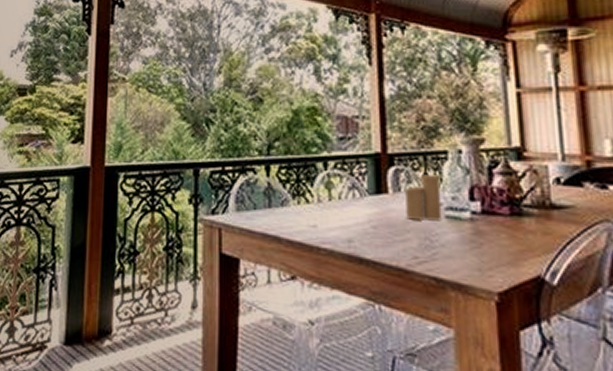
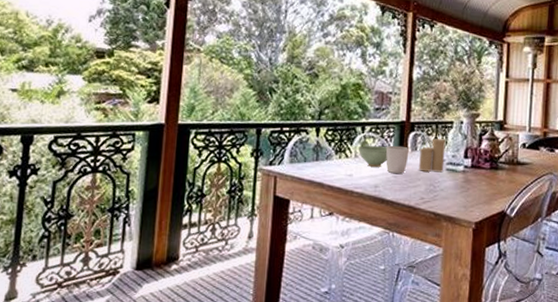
bowl: none [321,186,361,215] -> present [358,145,387,167]
cup: none [357,185,391,224] -> present [385,145,410,174]

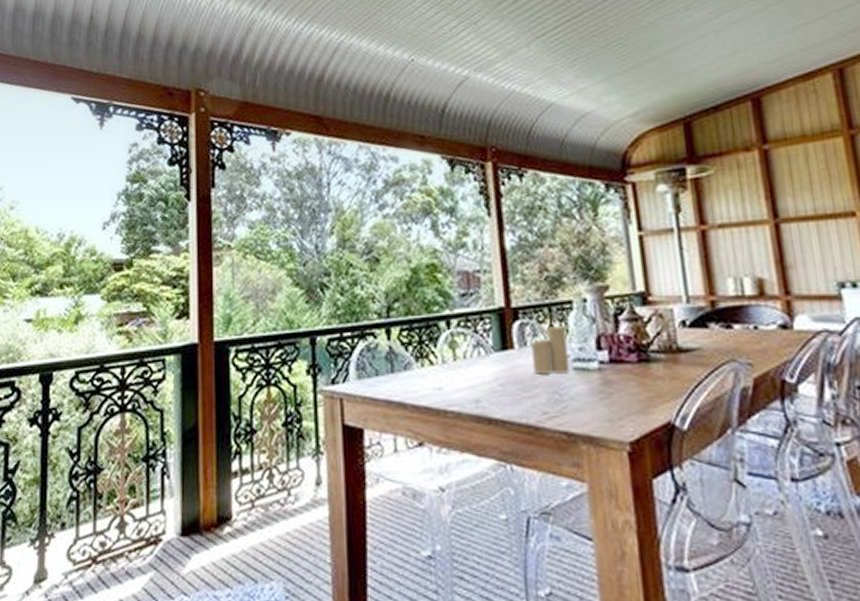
bowl: present [358,145,387,167] -> none [444,345,487,374]
cup: present [385,145,410,174] -> none [482,341,517,382]

